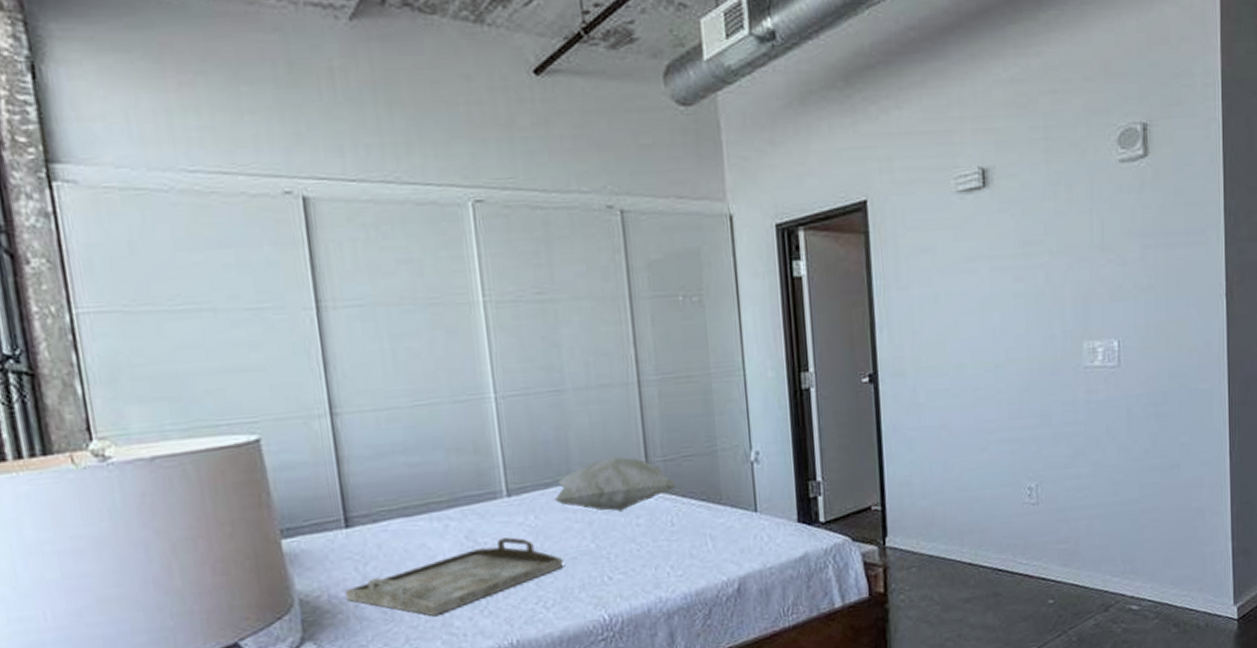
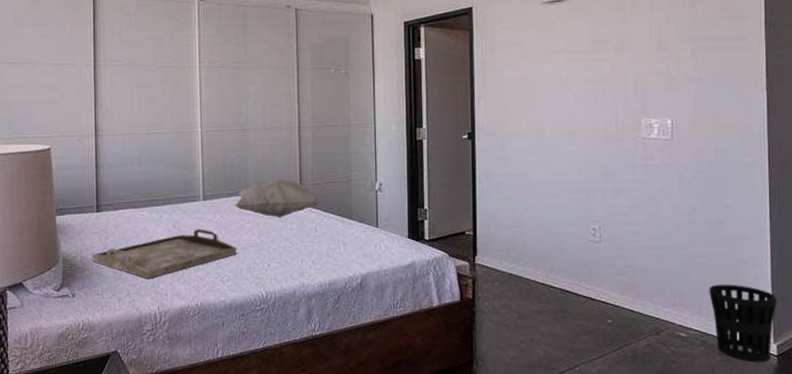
wastebasket: none [1163,540,1238,631] -> present [709,284,777,363]

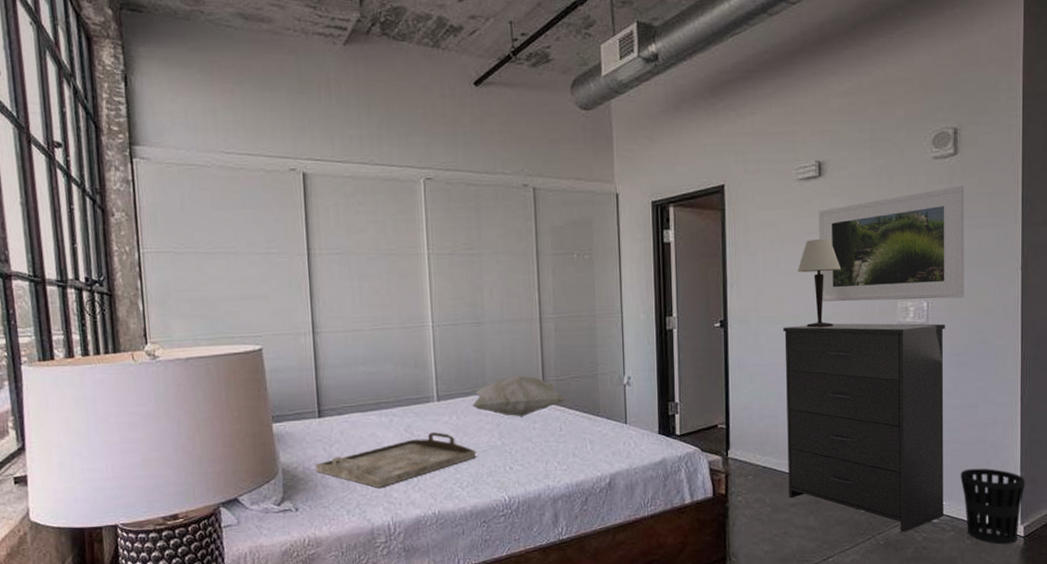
dresser: none [529,138,693,345] -> present [783,323,945,532]
table lamp: none [542,57,586,142] -> present [797,238,842,328]
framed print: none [563,10,709,118] -> present [819,186,965,302]

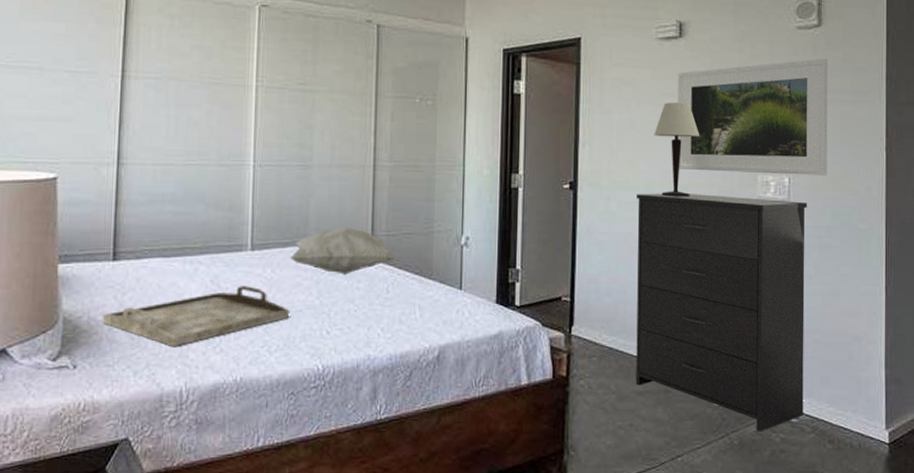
wastebasket: present [960,468,1025,545] -> none [821,363,890,452]

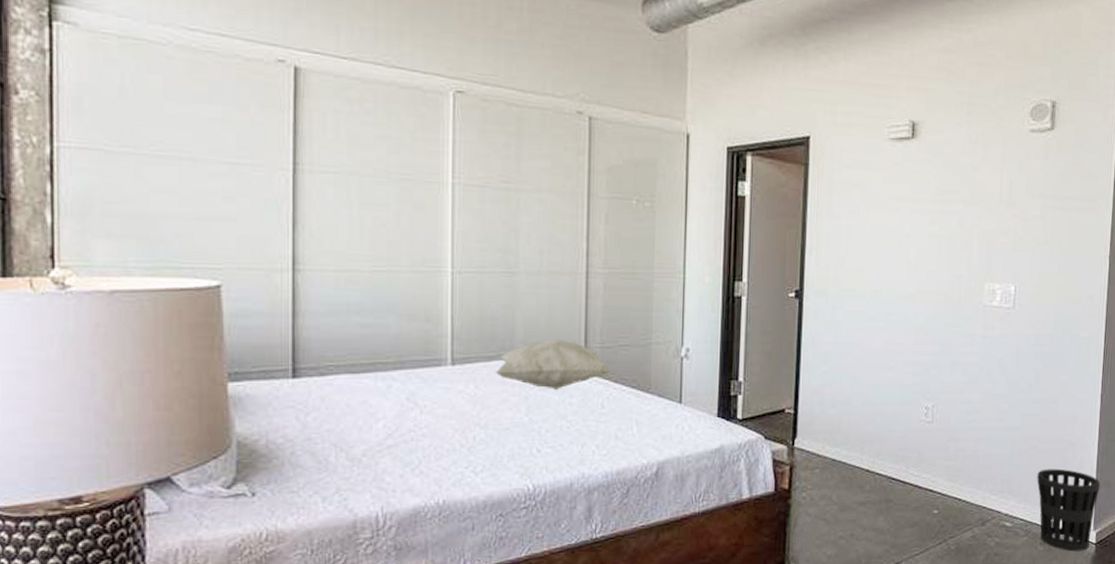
serving tray: present [102,286,290,348] -> none [283,403,497,471]
dresser: present [636,193,807,431] -> none [857,301,1031,536]
table lamp: present [654,102,700,197] -> none [883,207,930,306]
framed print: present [677,58,828,176] -> none [906,163,1059,284]
wastebasket: none [821,363,890,452] -> present [1037,468,1101,552]

